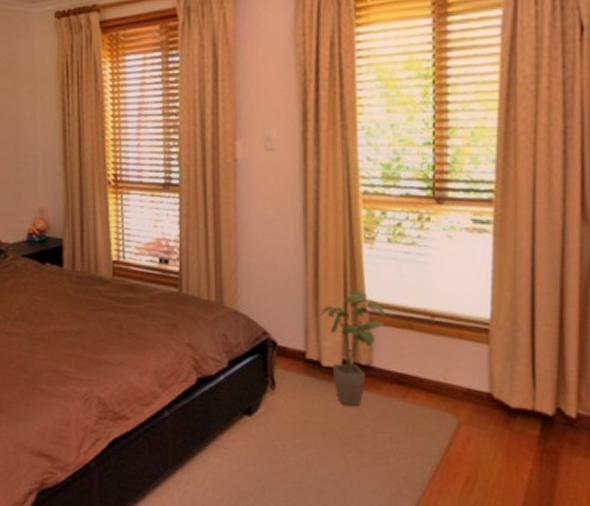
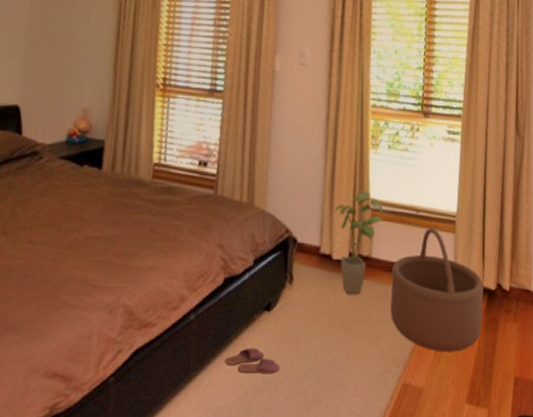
slippers: none [204,450,267,479] -> present [224,347,280,373]
basket: none [400,336,536,484] -> present [390,227,484,352]

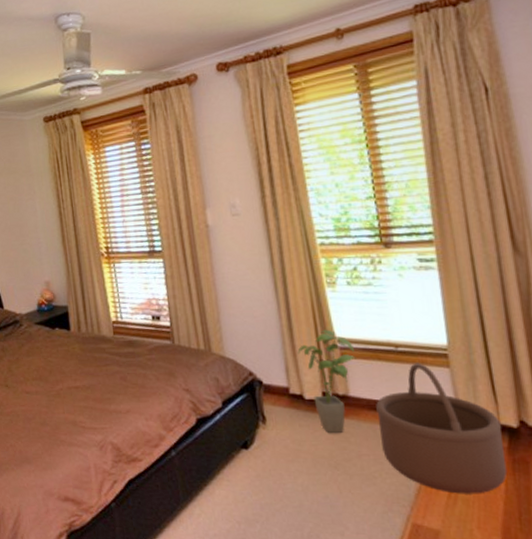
slippers: present [224,347,280,373] -> none [211,482,269,506]

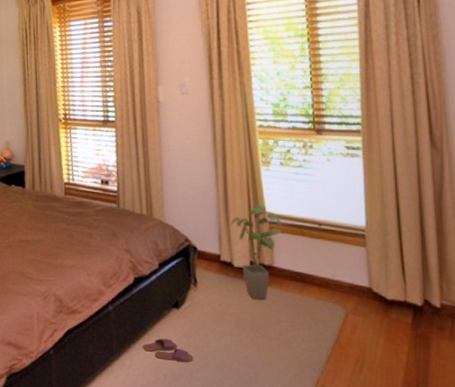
slippers: none [211,482,269,506] -> present [142,338,194,362]
basket: present [376,363,508,494] -> none [297,240,410,364]

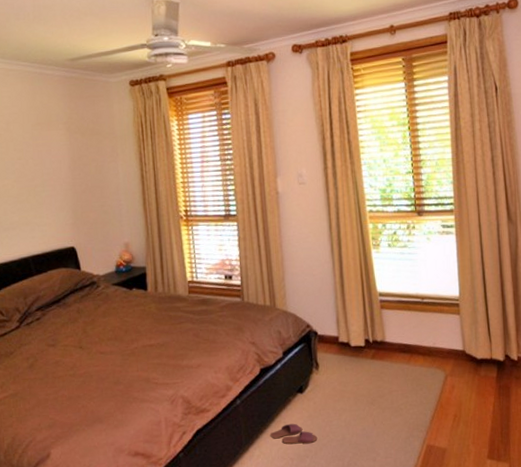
house plant: present [231,204,283,299] -> none [347,285,392,374]

